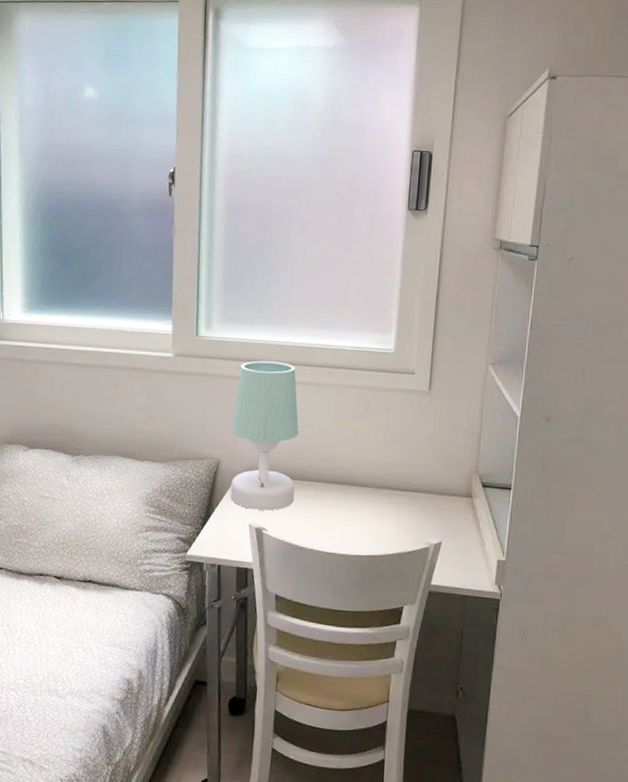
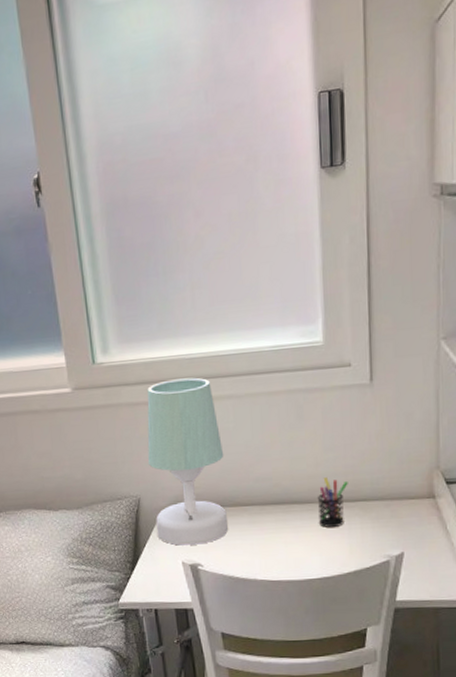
pen holder: none [372,466,402,511] -> present [318,477,348,527]

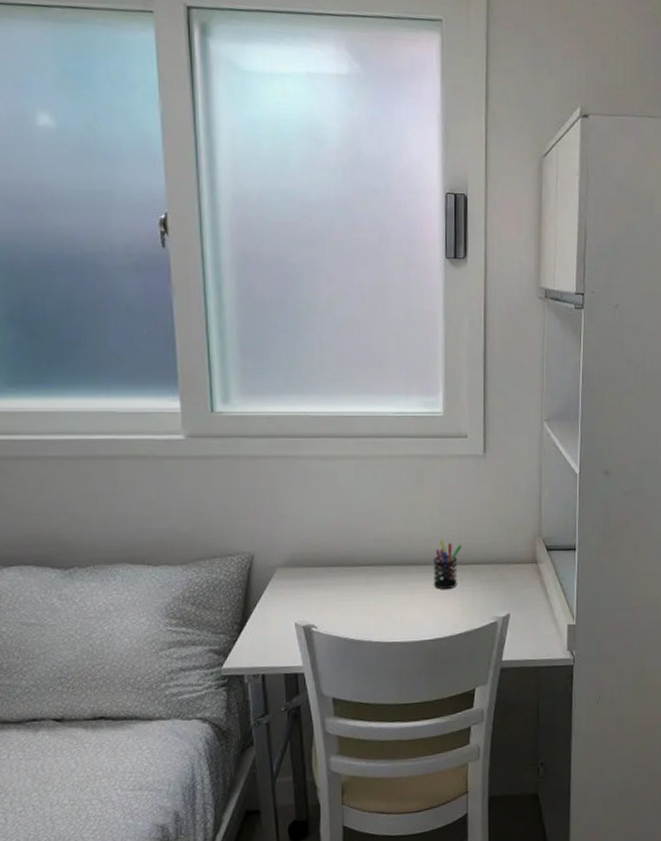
table lamp: present [147,377,228,546] -> none [264,435,345,606]

